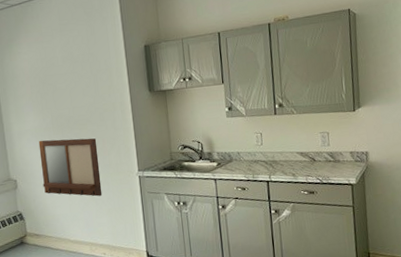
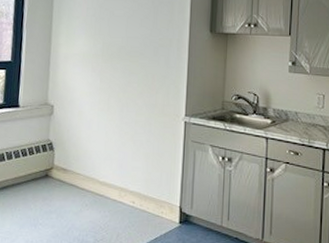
writing board: present [38,138,103,197] -> none [80,67,146,137]

